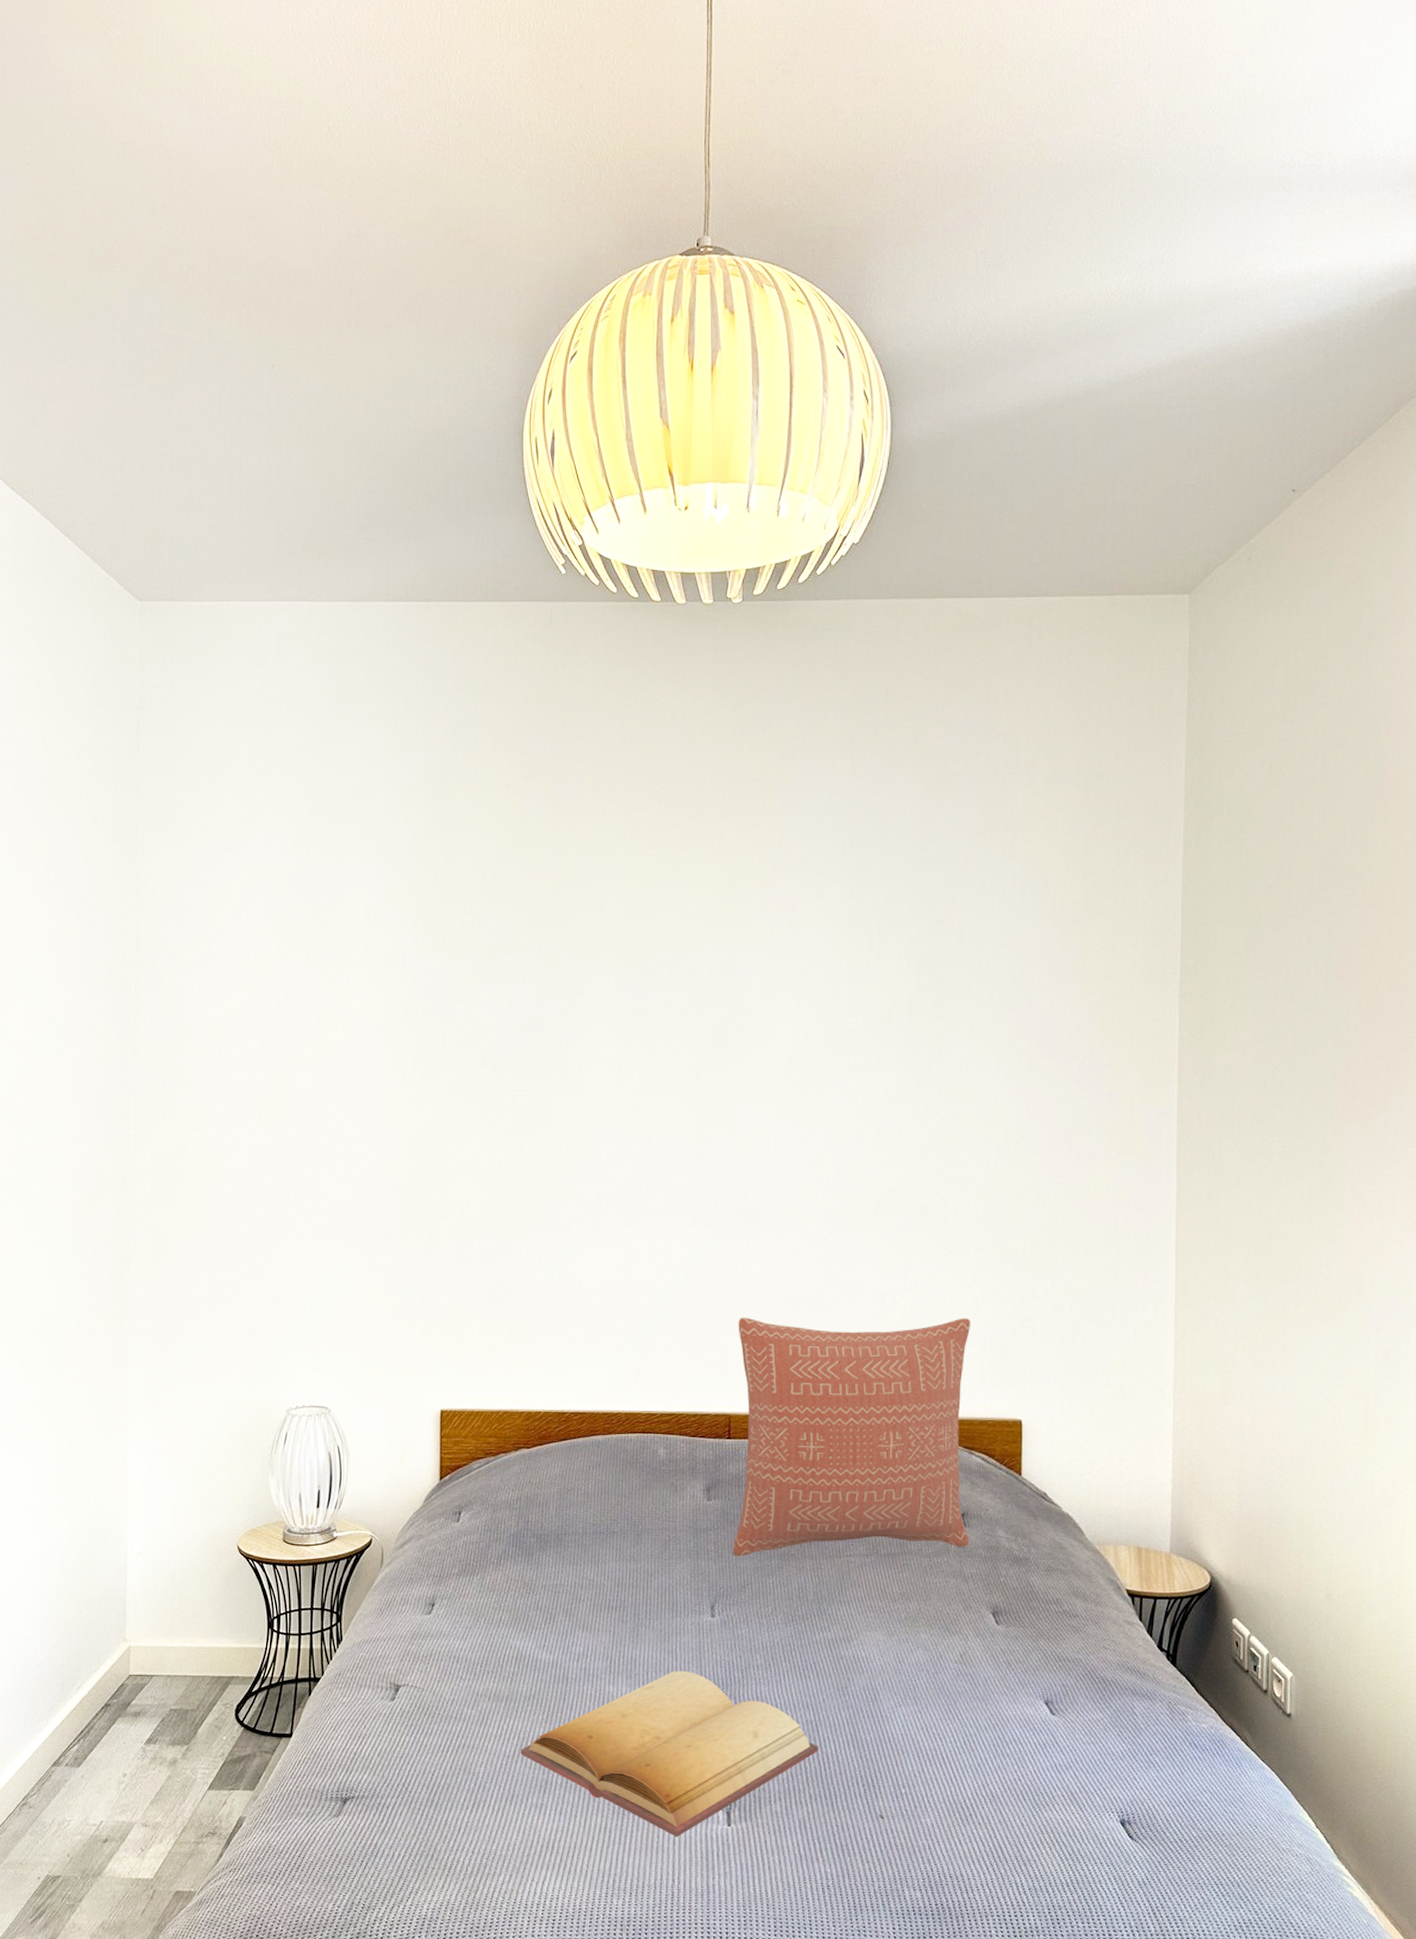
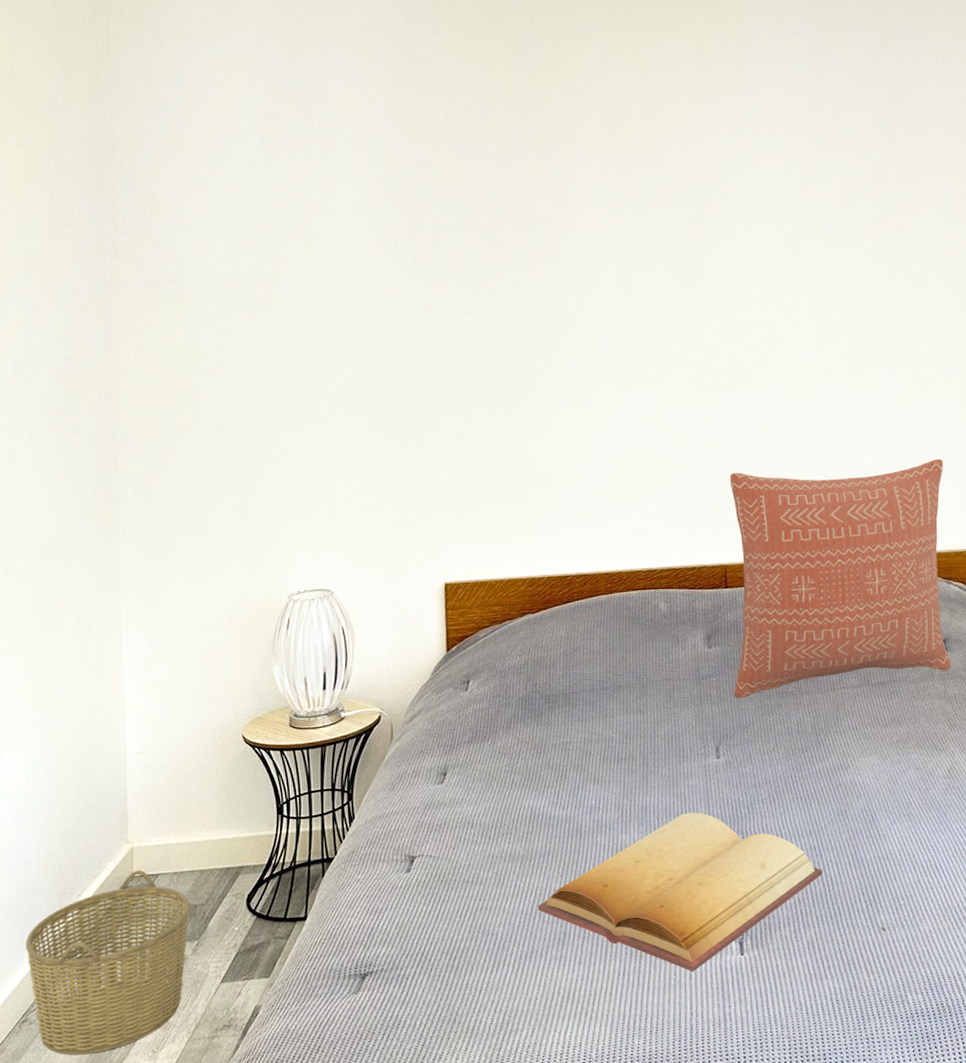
basket: none [28,1669,181,1844] -> present [25,870,190,1055]

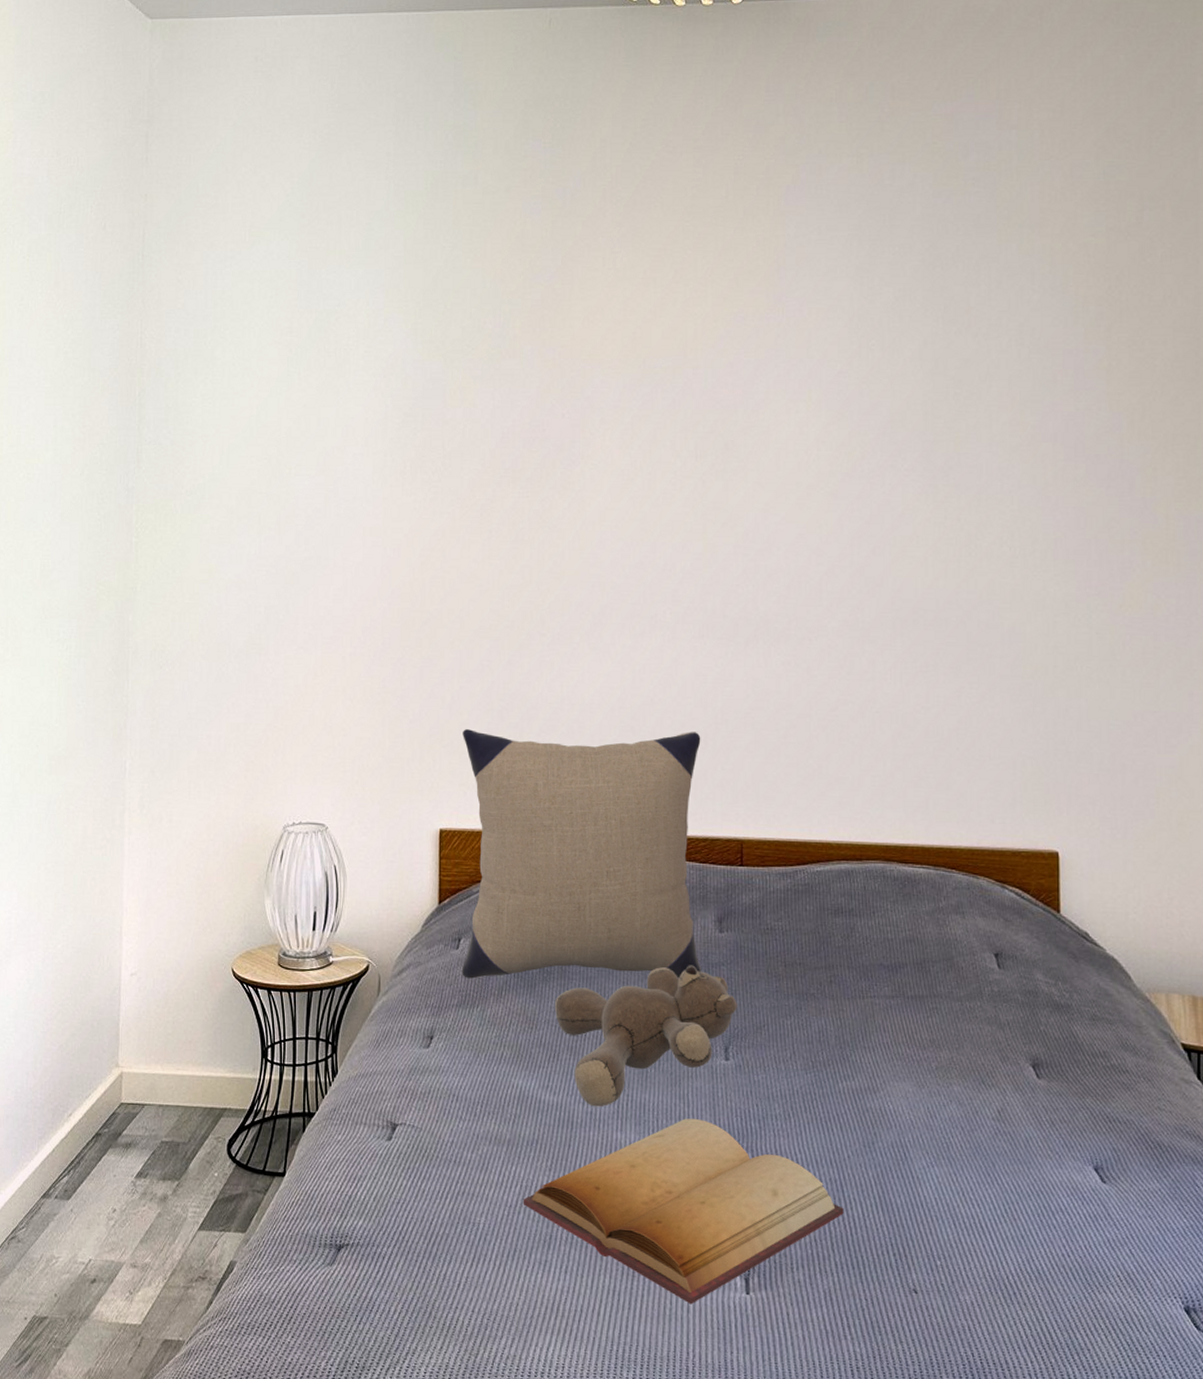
basket: present [25,870,190,1055] -> none [18,1097,173,1284]
pillow: none [463,473,694,716] -> present [461,729,702,979]
stuffed bear: none [560,679,726,815] -> present [554,965,737,1107]
pillow: present [730,458,951,699] -> none [747,735,1004,995]

